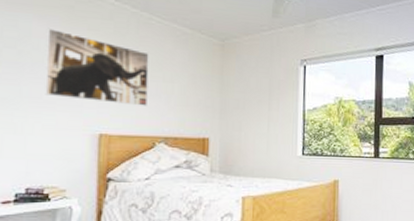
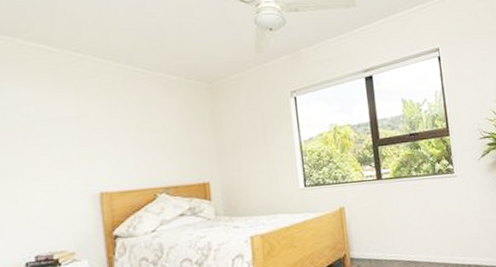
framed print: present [45,29,149,106] -> none [35,94,144,162]

